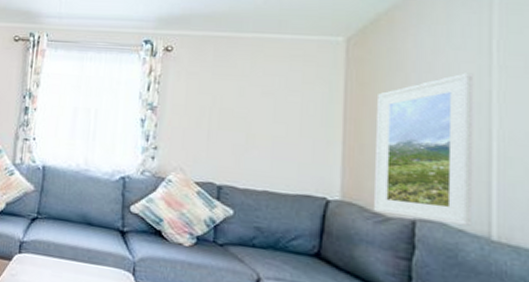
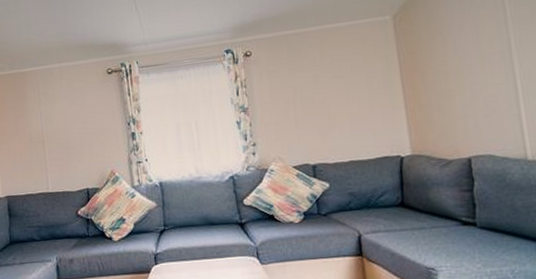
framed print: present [374,72,474,226] -> none [425,27,513,158]

